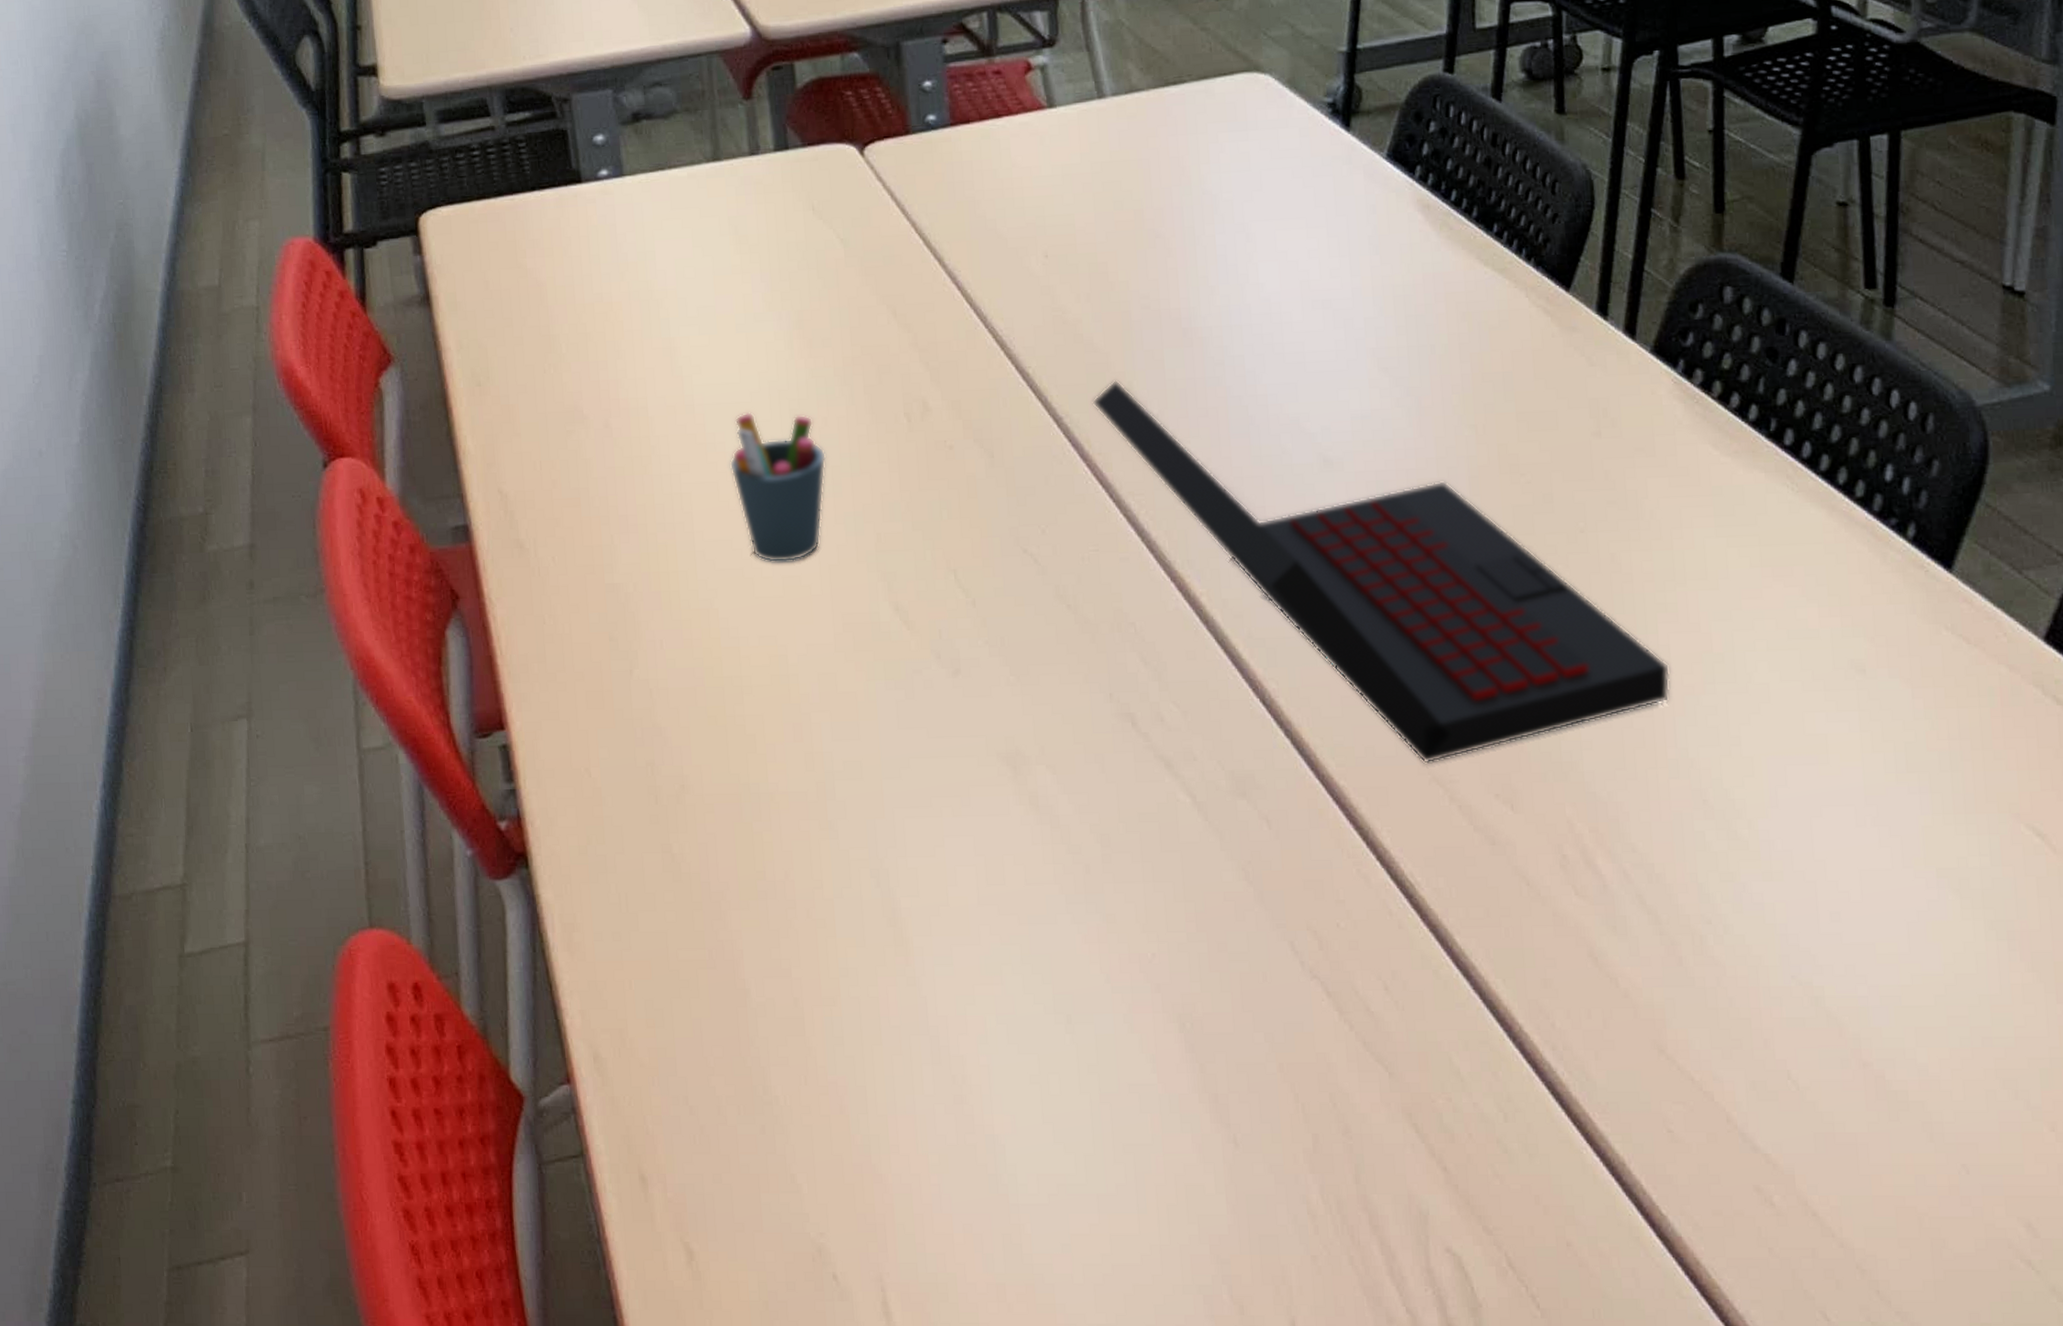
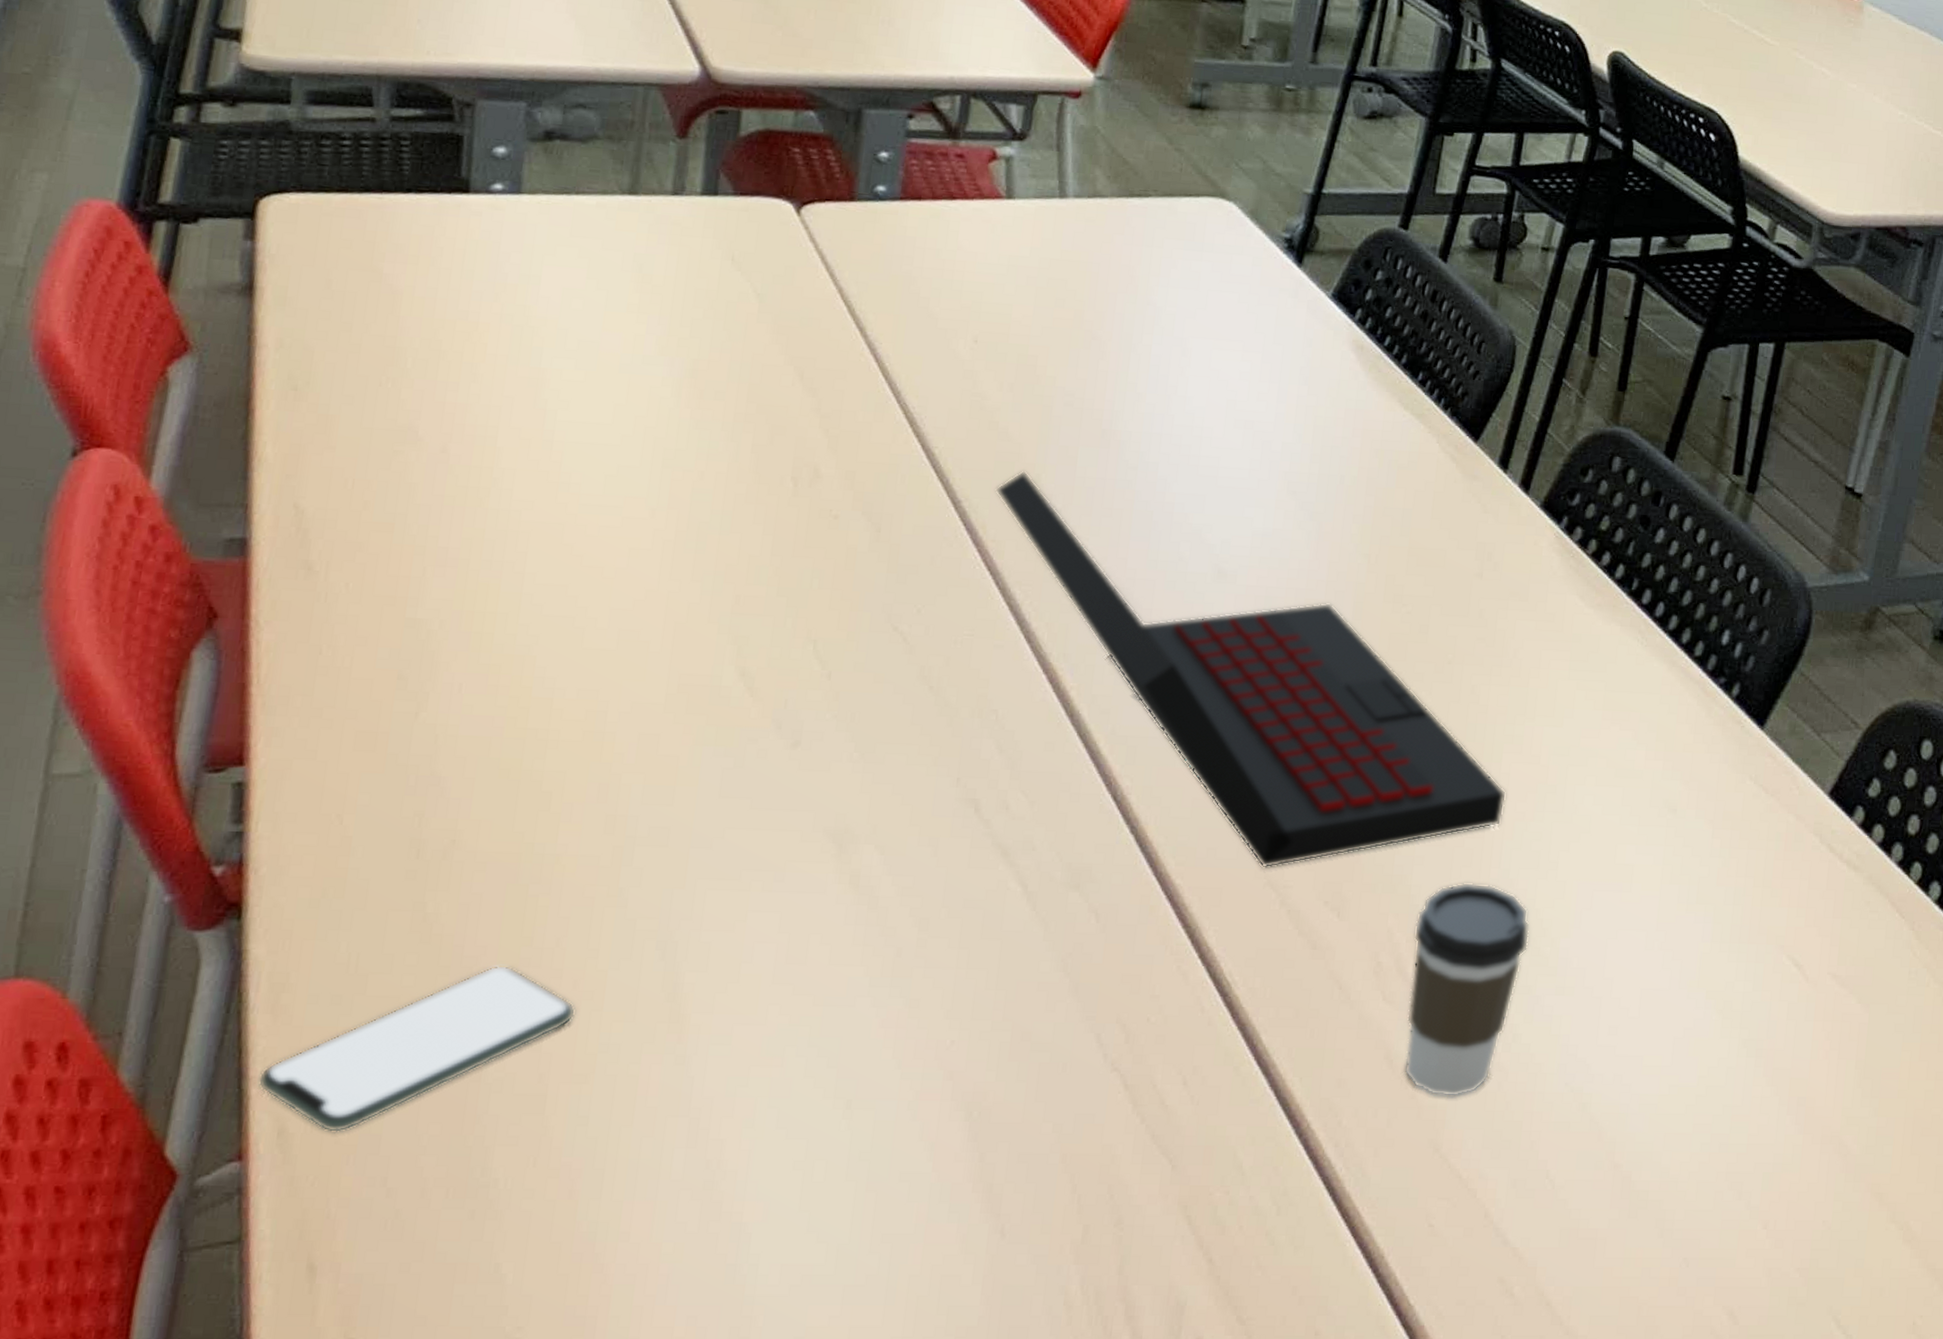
smartphone: none [569,898,814,1057] -> present [257,964,577,1133]
pen holder: present [729,412,827,563] -> none [581,455,696,616]
coffee cup: none [1595,764,1724,995] -> present [1404,882,1530,1098]

